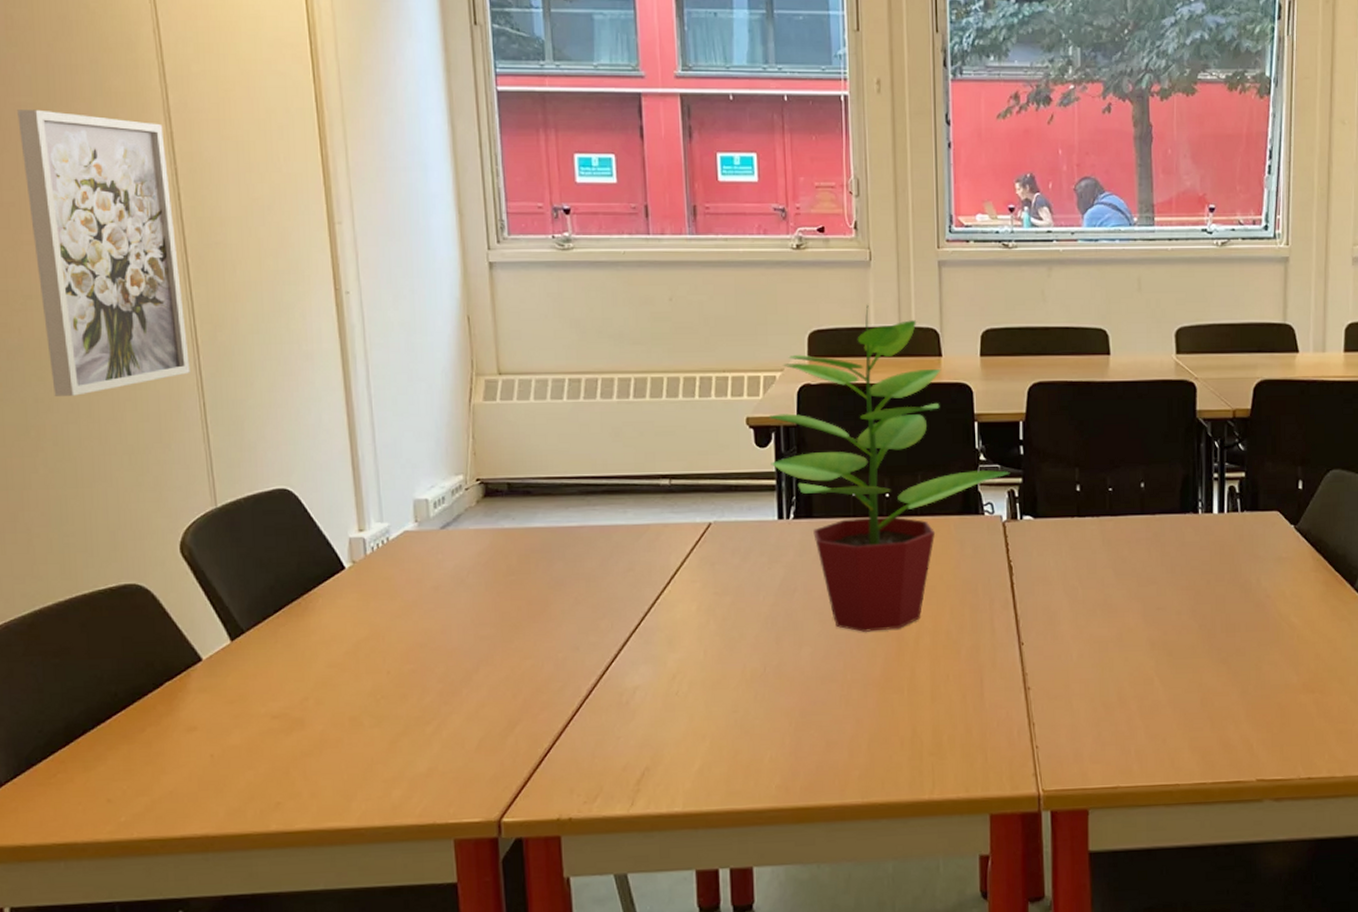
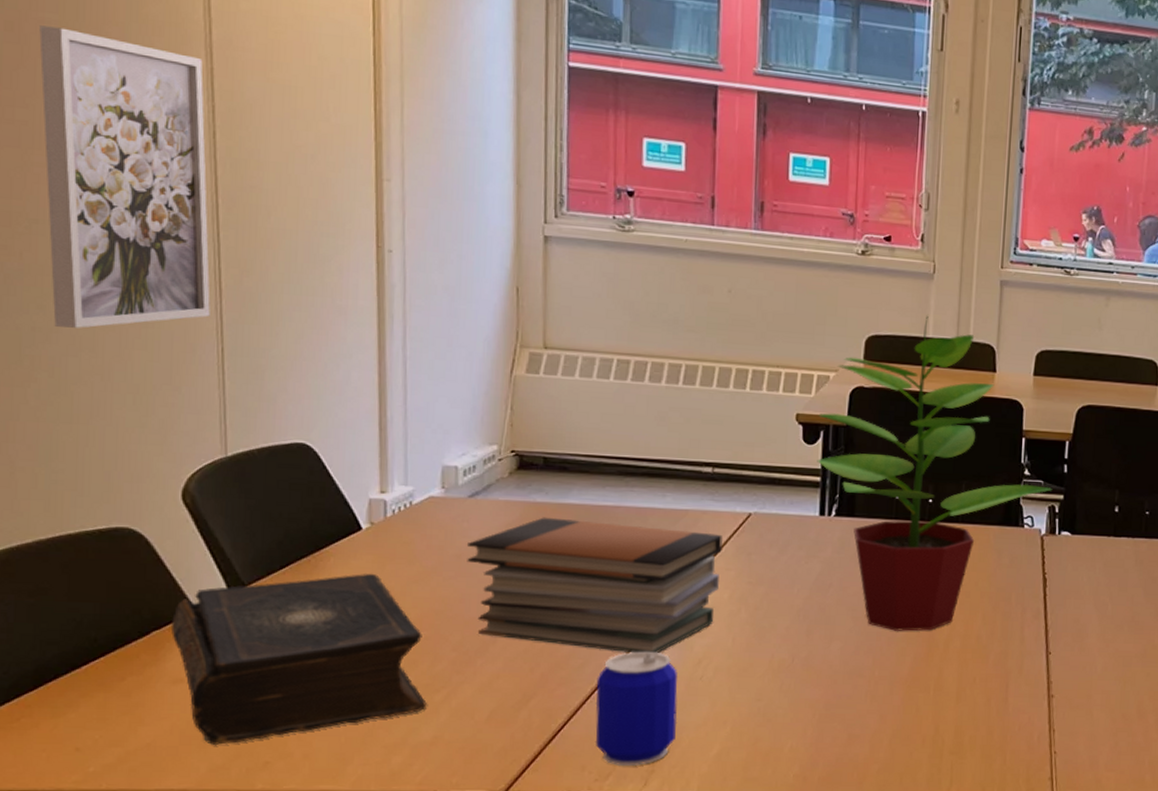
book: none [181,611,421,789] -> present [171,573,428,745]
book stack: none [442,542,687,673] -> present [466,517,723,654]
beer can: none [576,670,658,787] -> present [595,651,678,766]

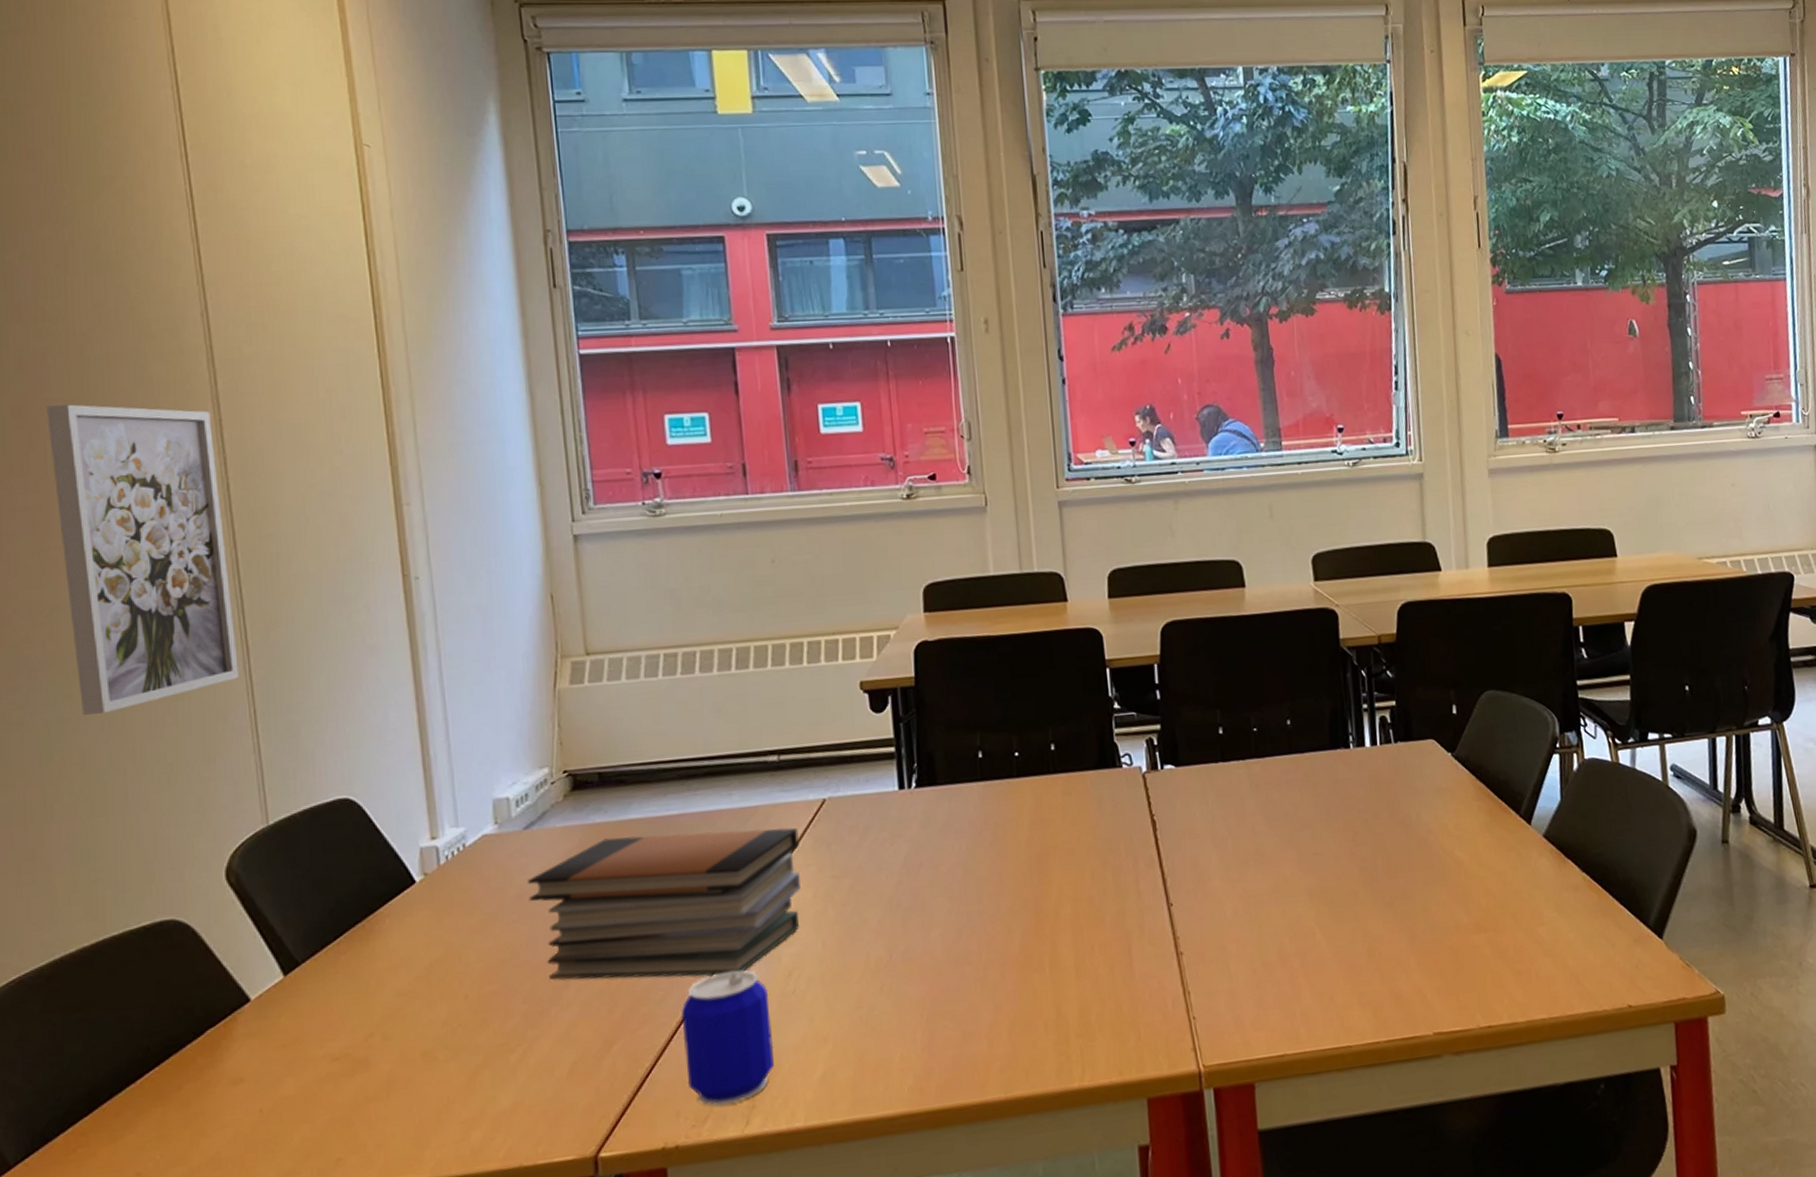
book: present [171,573,428,745] -> none [226,929,504,1148]
potted plant: present [817,315,1053,631] -> none [883,552,1148,906]

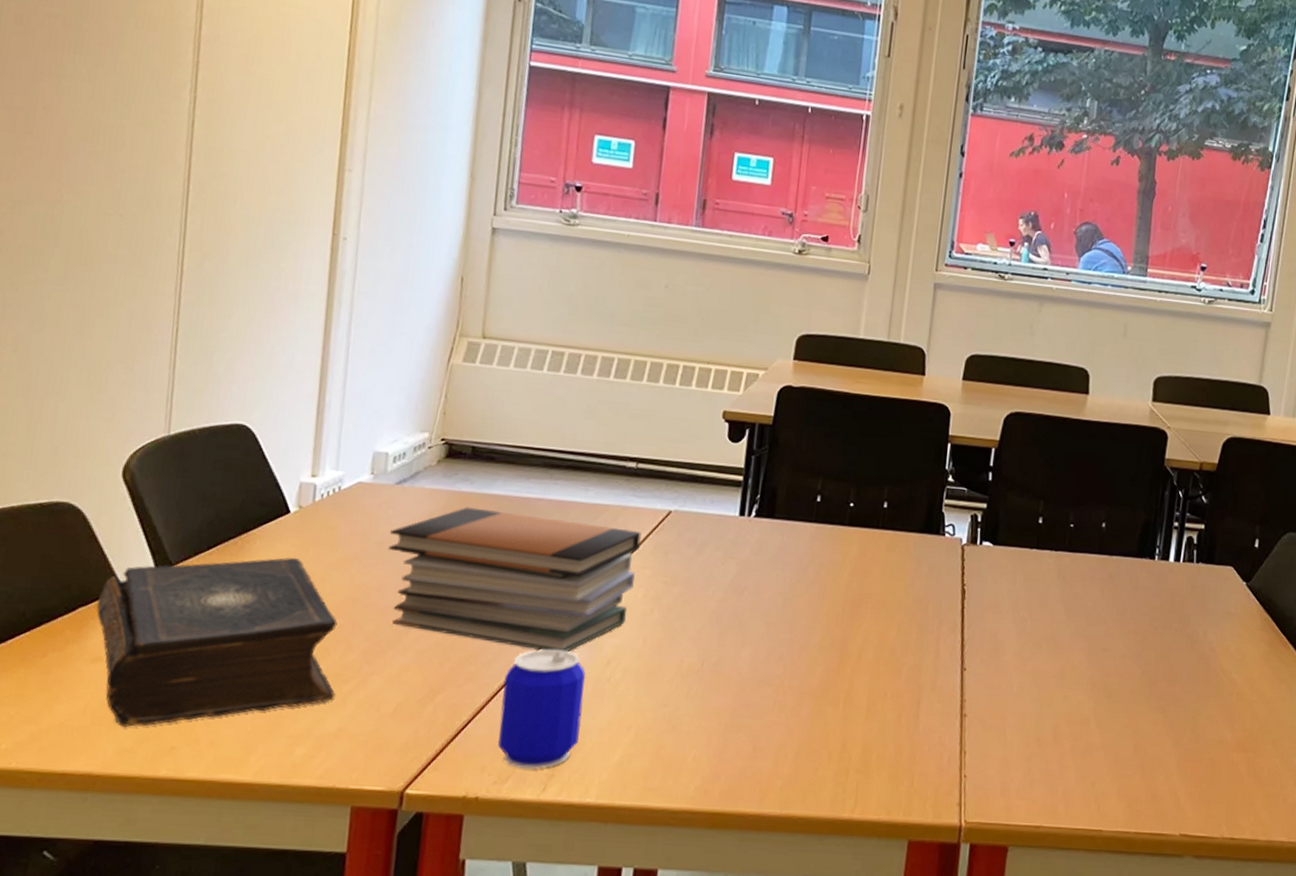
wall art: present [46,404,239,715] -> none [24,19,191,305]
book: none [226,929,504,1148] -> present [96,557,338,727]

